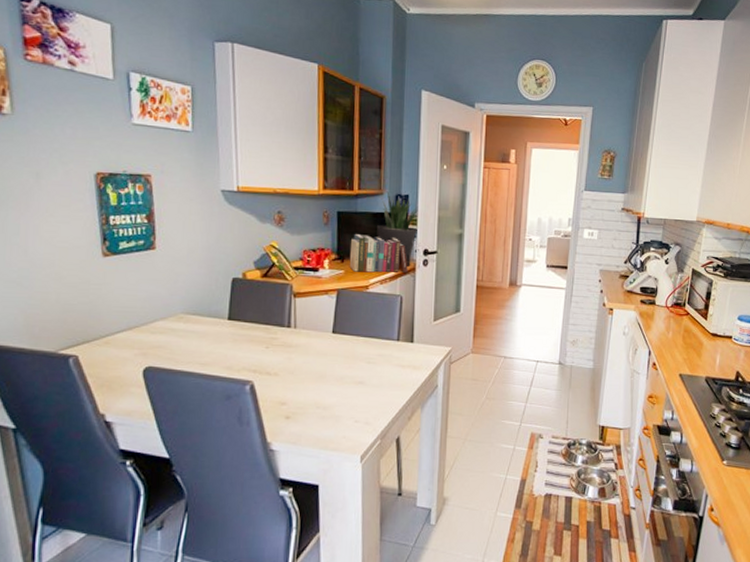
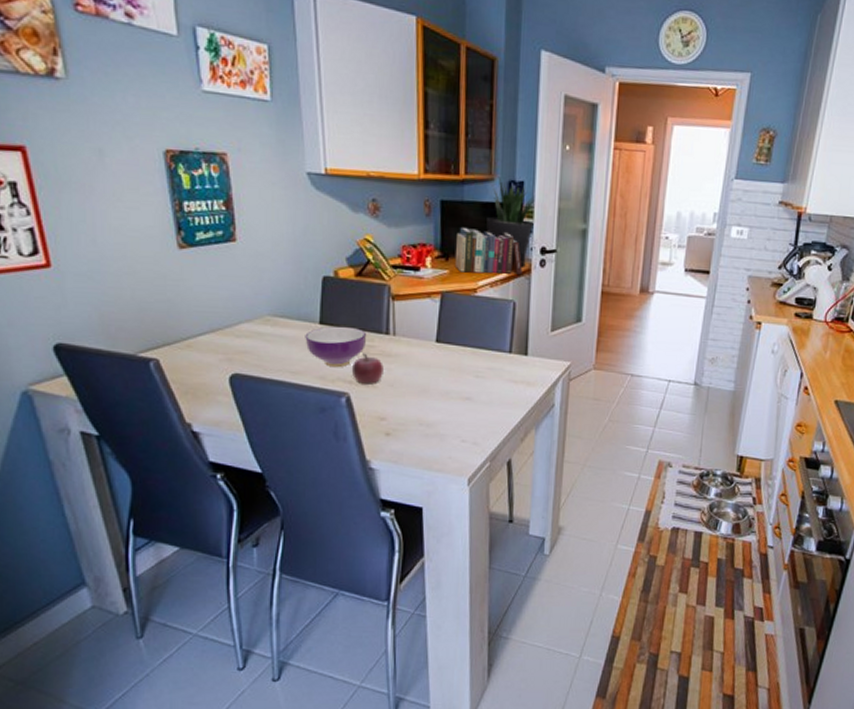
bowl: none [214,321,270,359] -> present [305,326,366,368]
fruit: none [255,344,285,373] -> present [351,353,383,384]

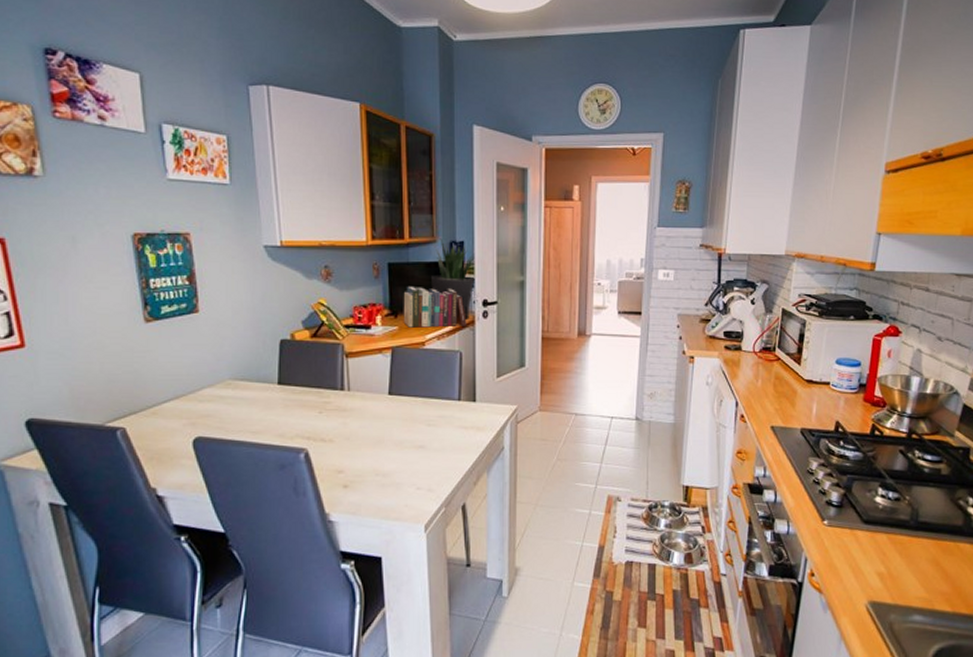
bowl: present [305,326,366,368] -> none [264,385,322,425]
fruit: present [351,353,383,384] -> none [309,409,339,439]

